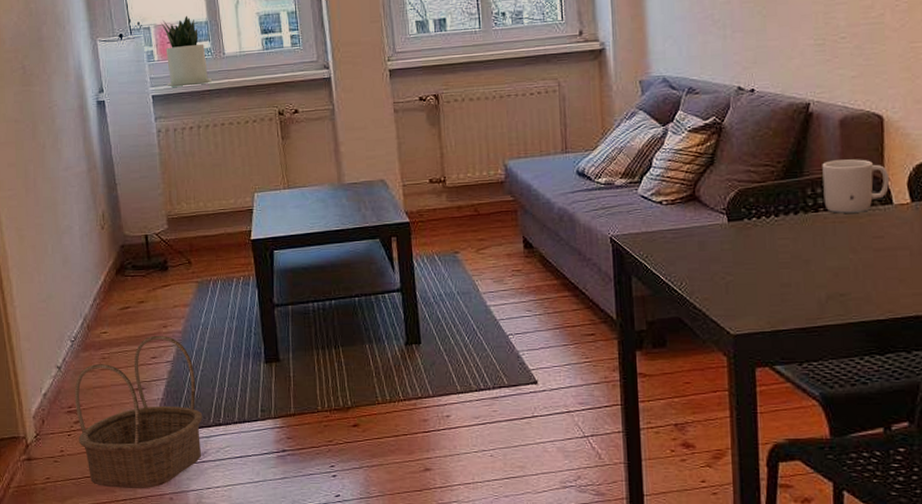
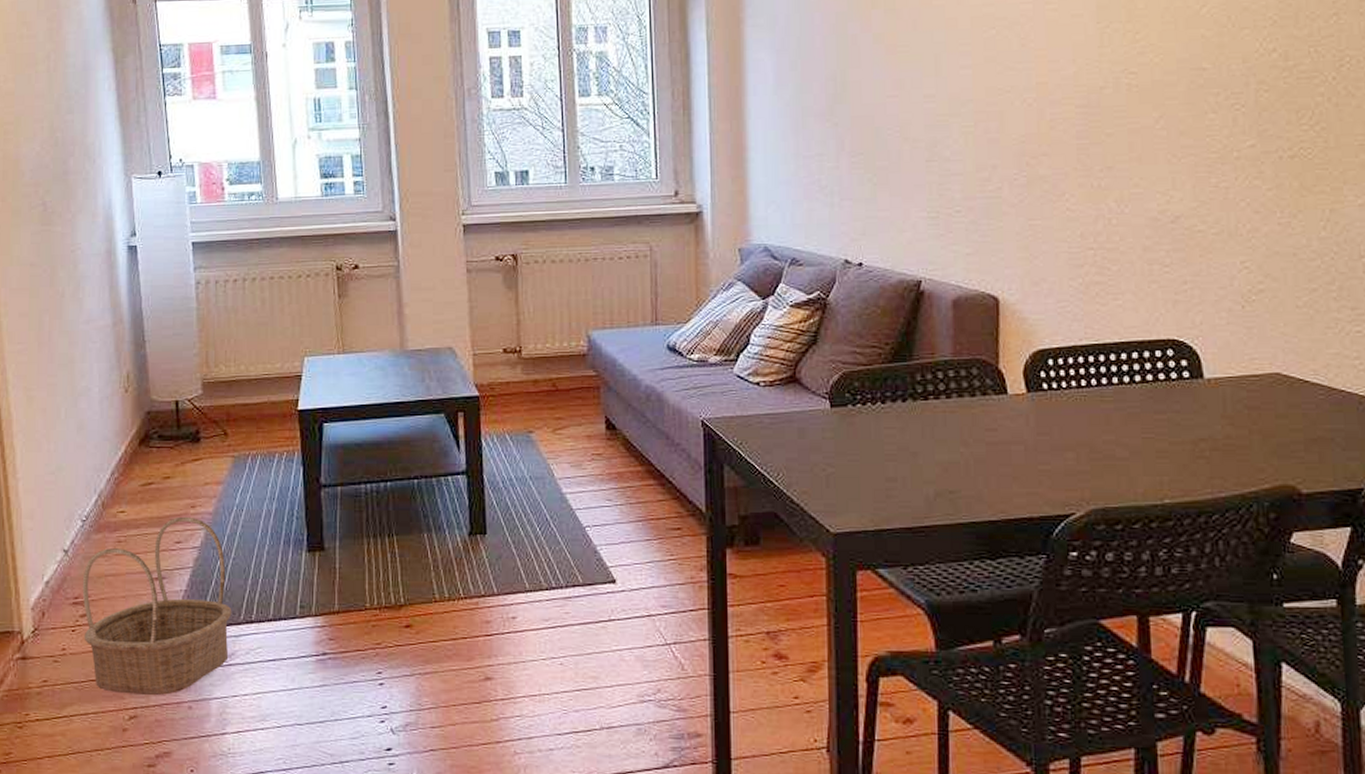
planter: present [161,15,213,87] -> none [207,153,263,234]
mug: present [822,159,890,213] -> none [933,343,1005,402]

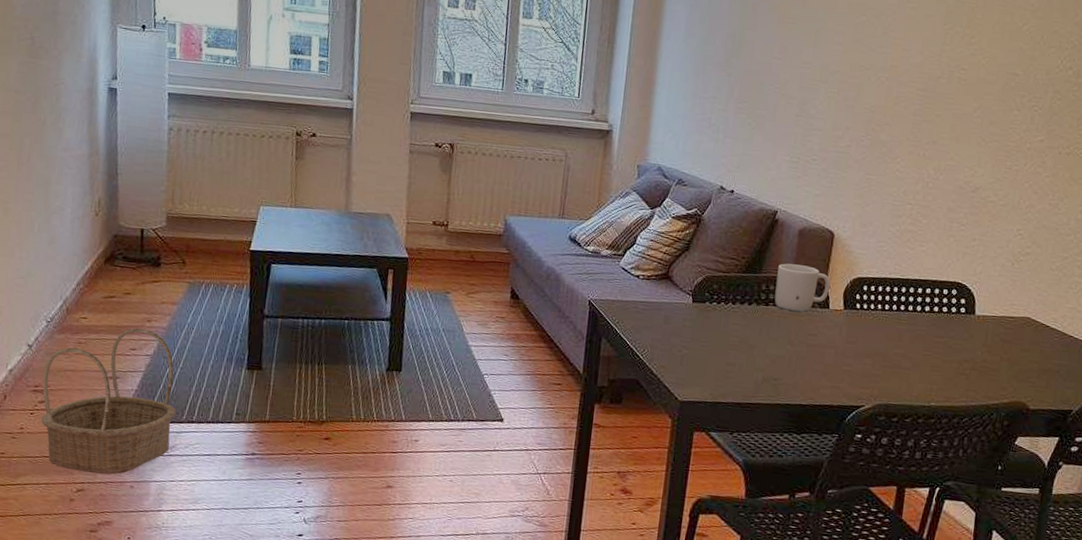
mug: none [933,343,1005,402] -> present [774,263,831,312]

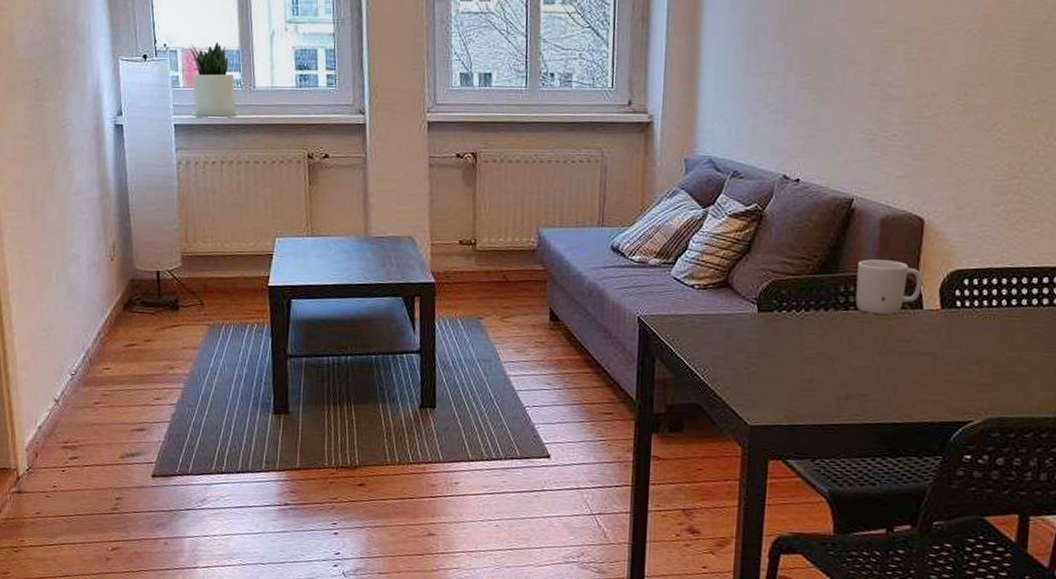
basket: present [40,328,176,475] -> none [71,376,205,532]
planter: none [185,19,234,92] -> present [189,41,240,118]

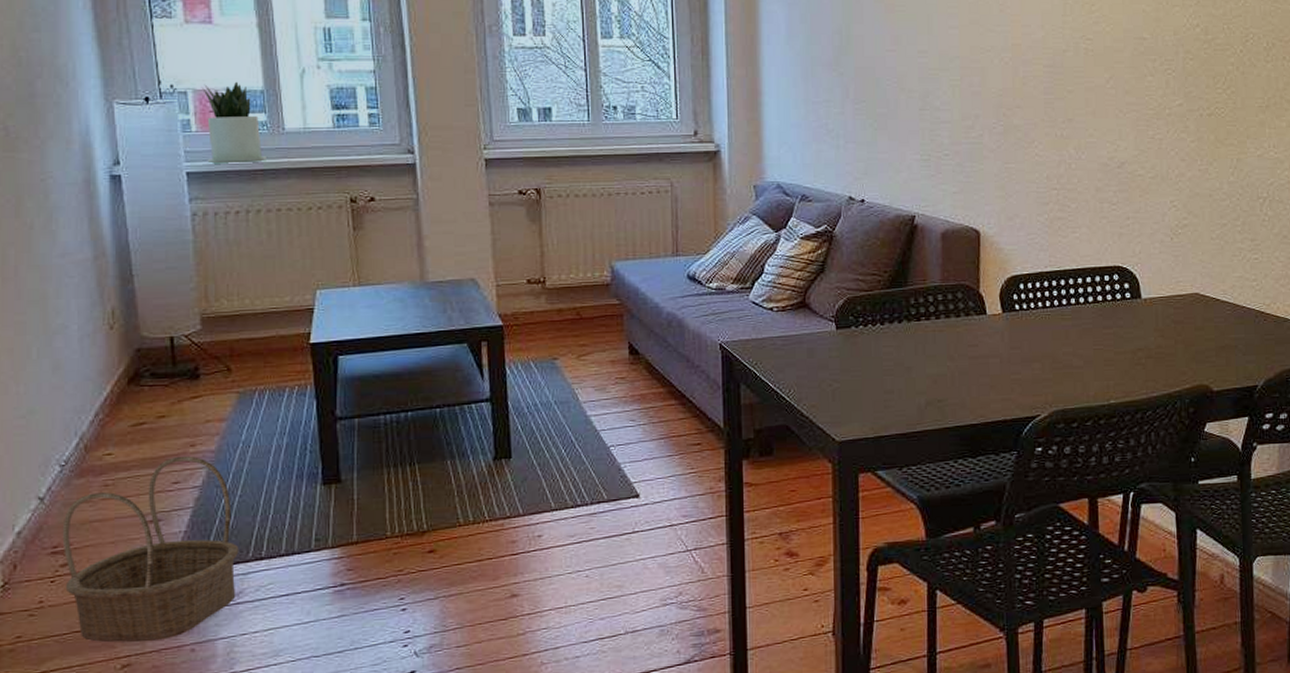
basket: none [71,376,205,532] -> present [62,455,239,643]
mug: present [855,259,923,315] -> none [925,271,985,322]

